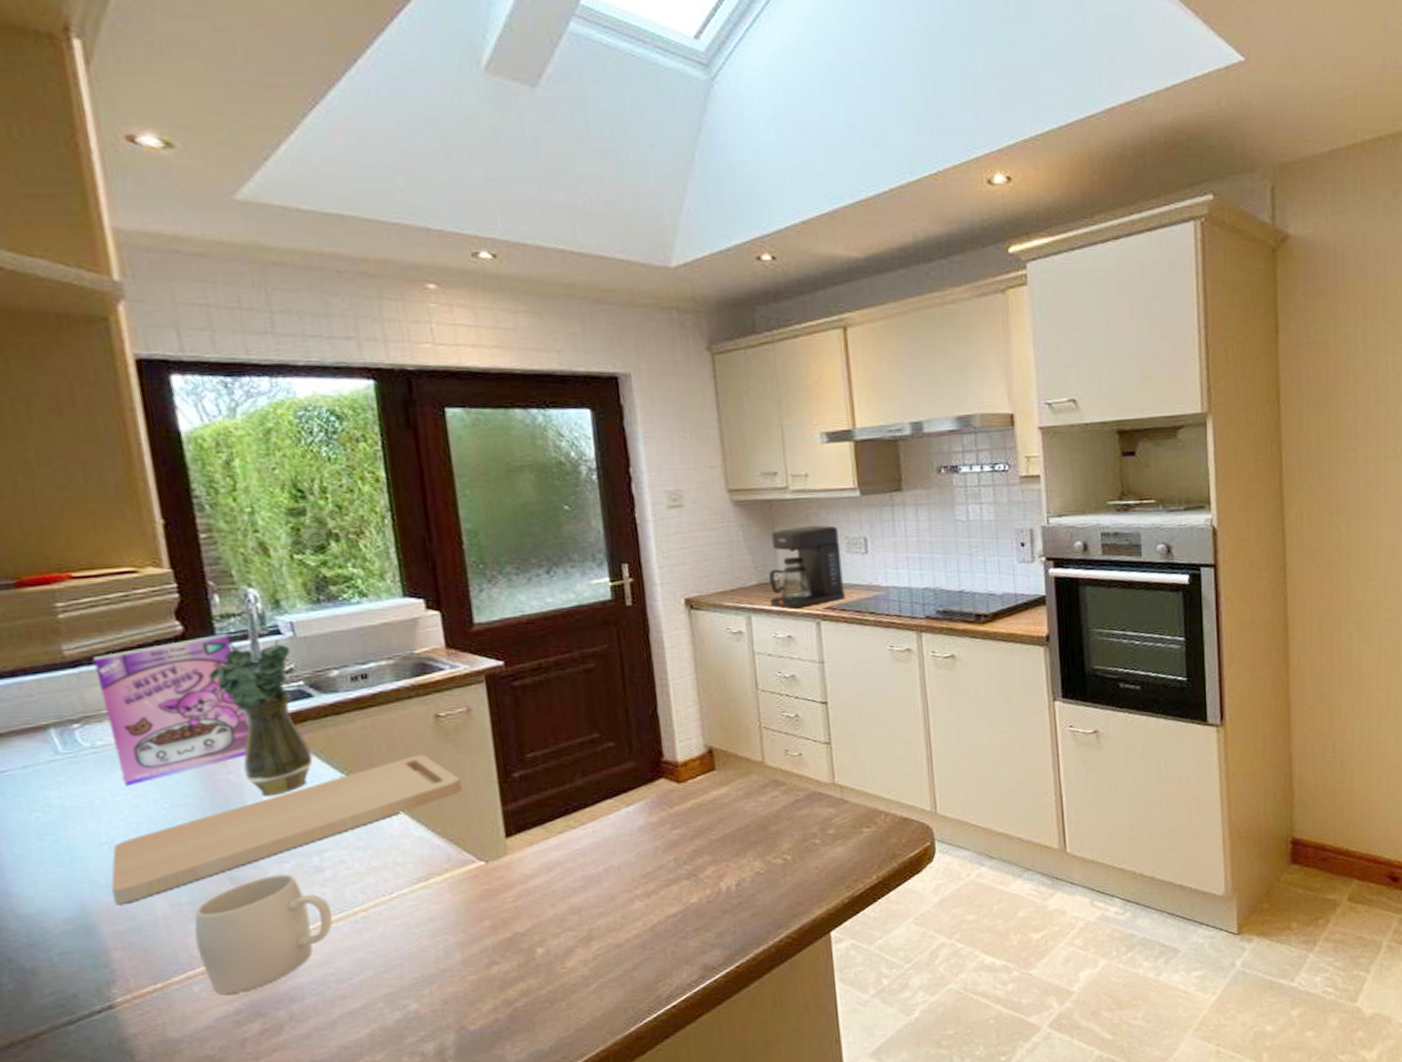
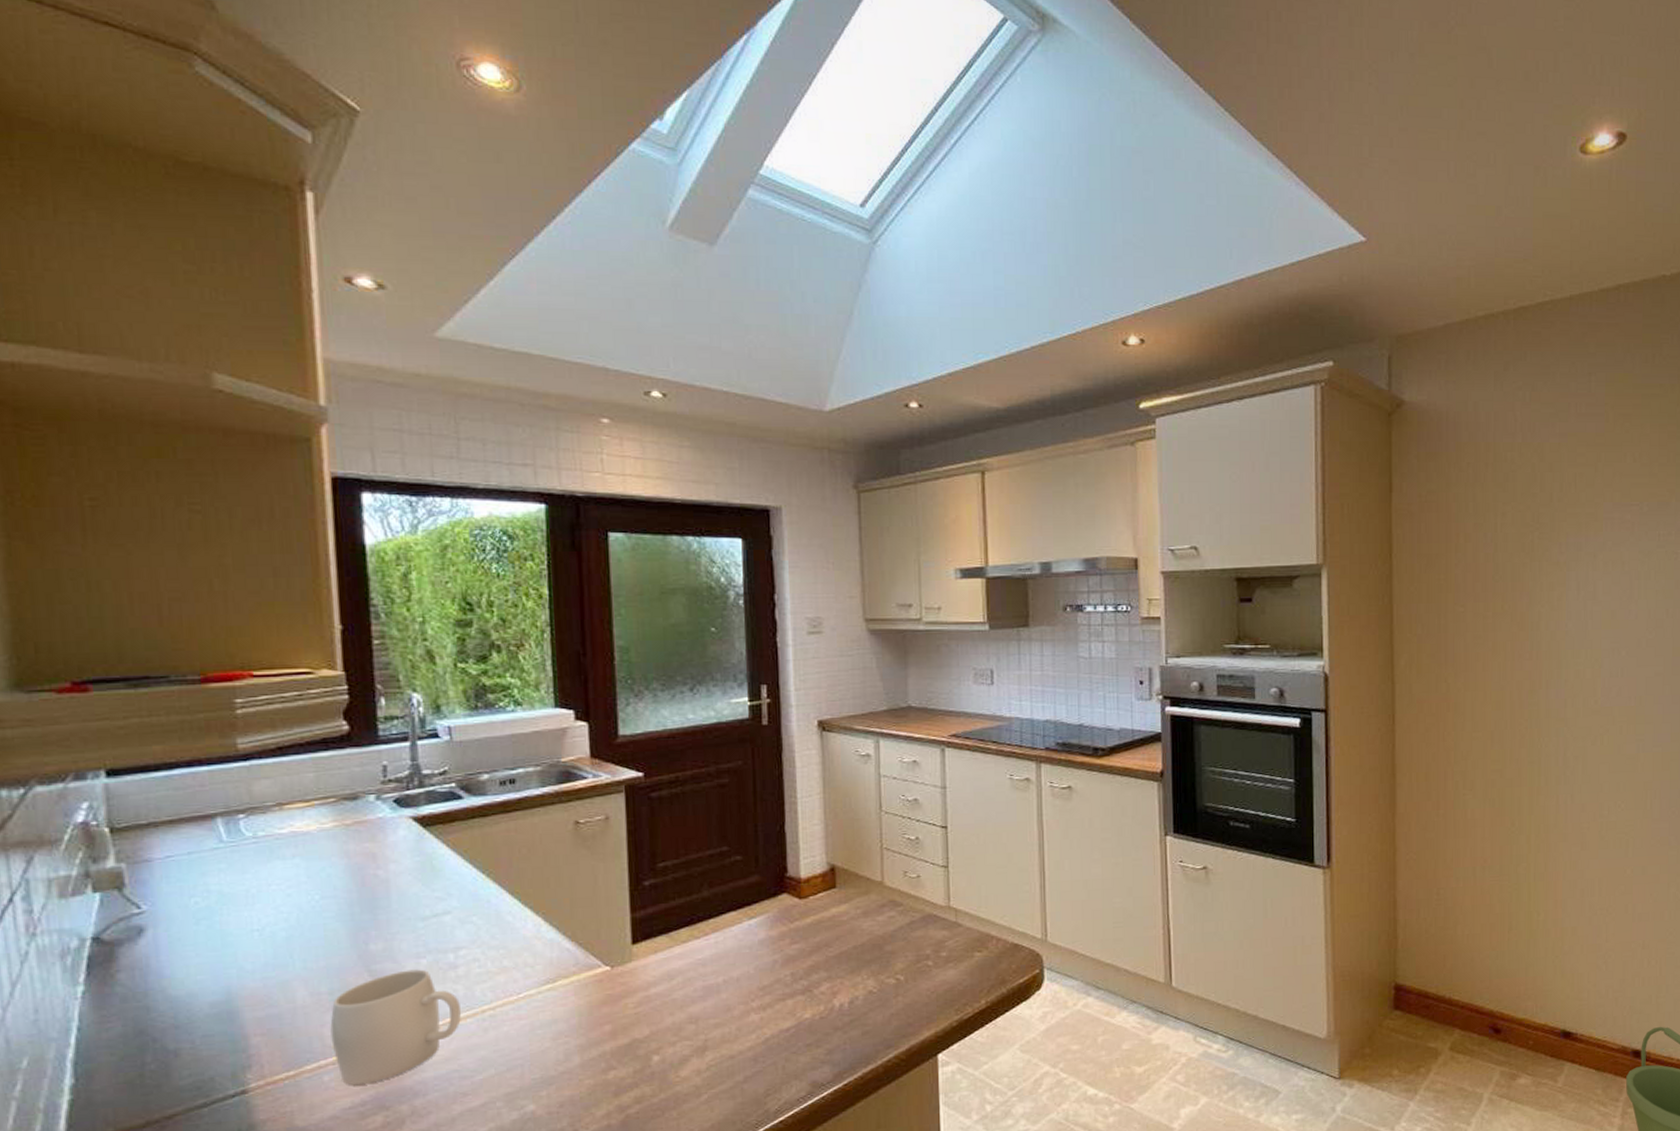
cereal box: present [93,633,250,787] -> none [264,734,401,877]
cutting board: present [111,754,462,905] -> none [257,859,594,991]
vase: present [209,639,313,796] -> none [369,742,457,892]
coffee maker: present [769,525,846,609] -> none [898,655,970,735]

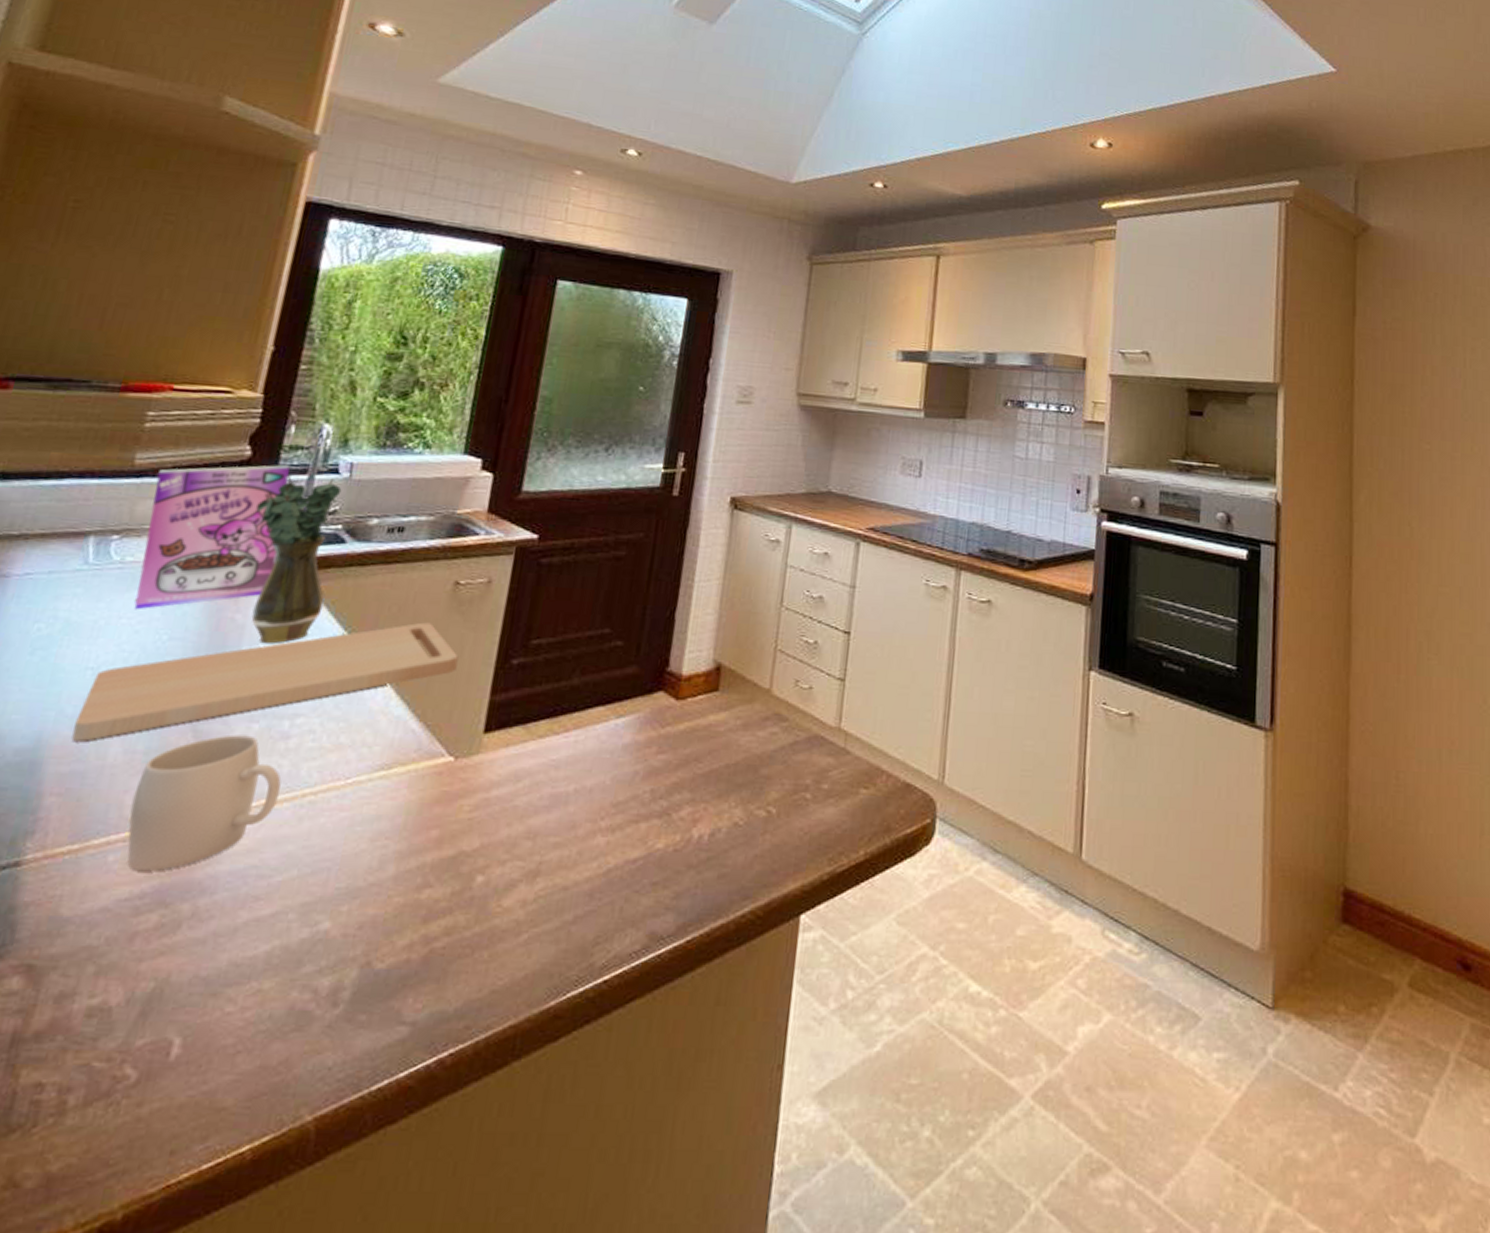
cutting board: none [257,859,594,991] -> present [71,622,459,741]
cereal box: none [264,734,401,877] -> present [134,464,290,610]
vase: none [369,742,457,892] -> present [251,474,342,643]

